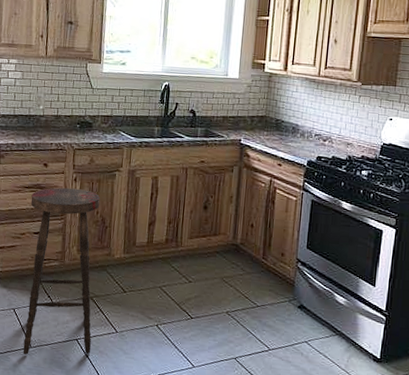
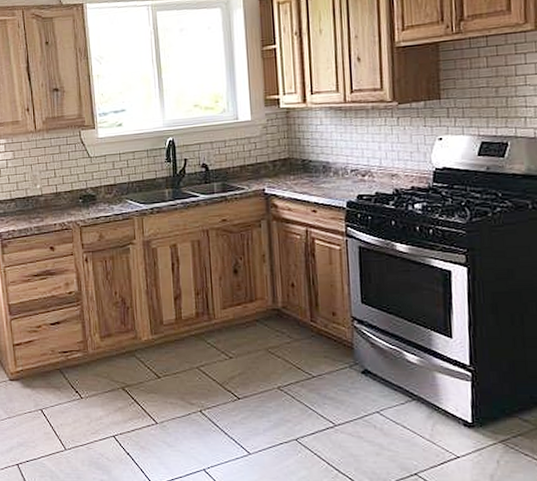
bar stool: present [23,187,101,355] -> none [42,269,131,458]

